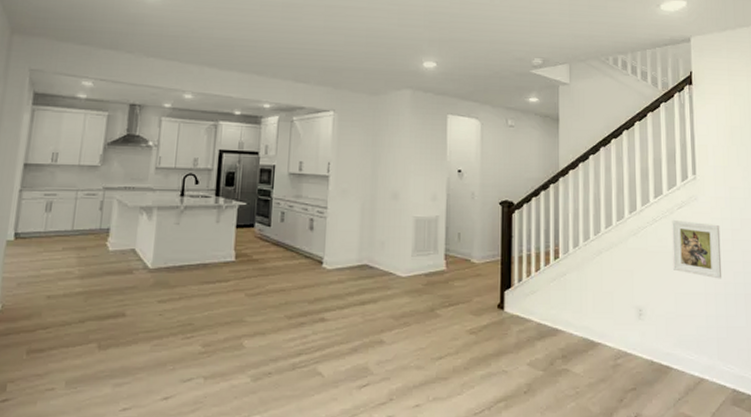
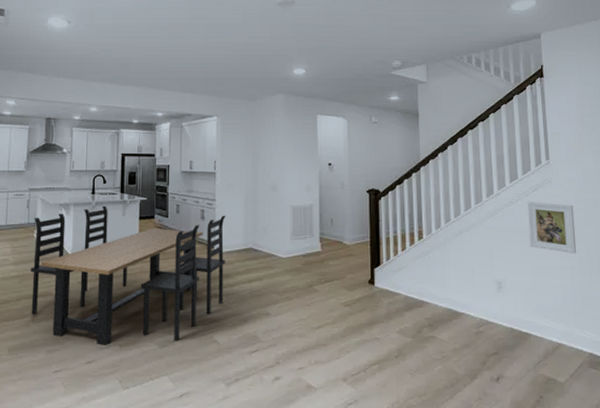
dining set: none [97,210,339,378] -> present [30,206,226,345]

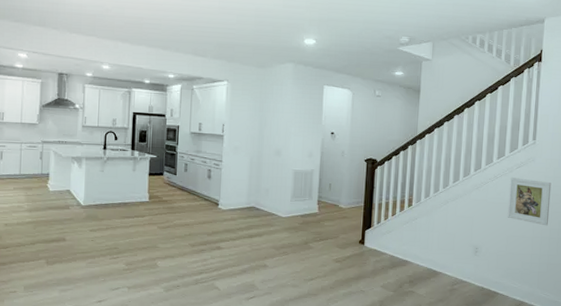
dining set: present [30,206,226,345] -> none [44,161,232,287]

